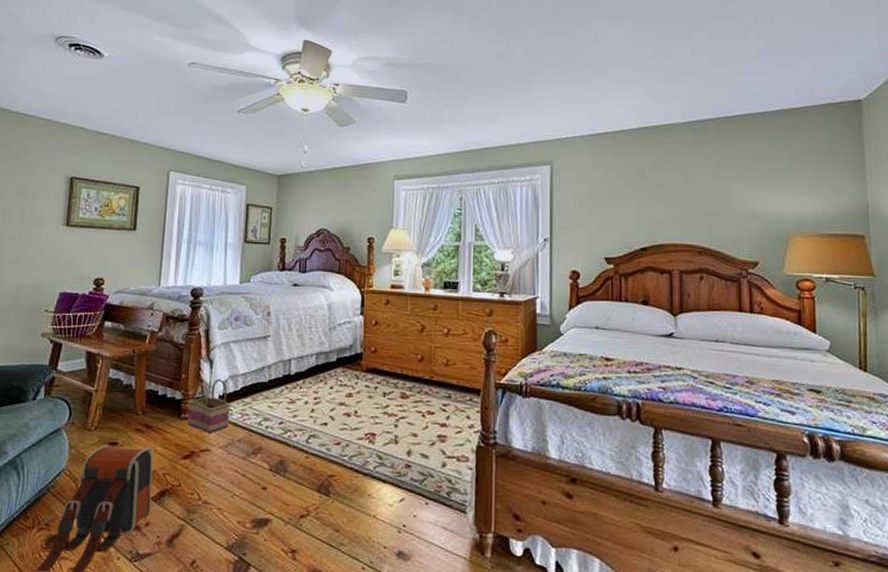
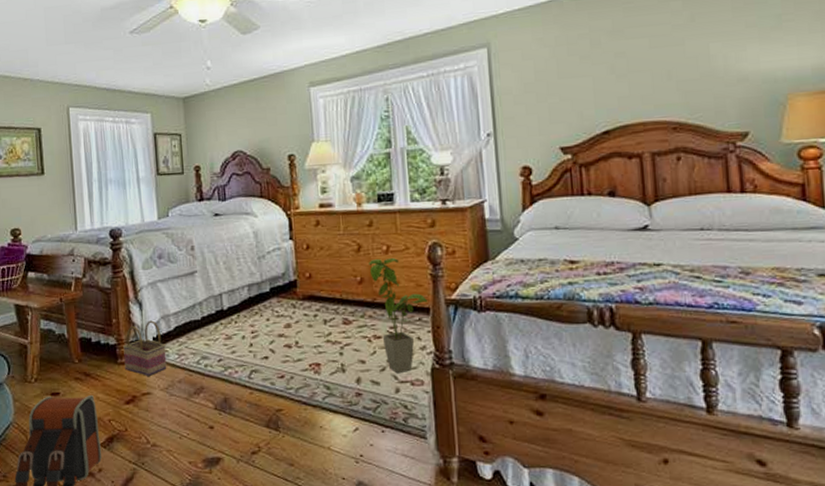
house plant: none [430,340,480,449] -> present [369,257,428,374]

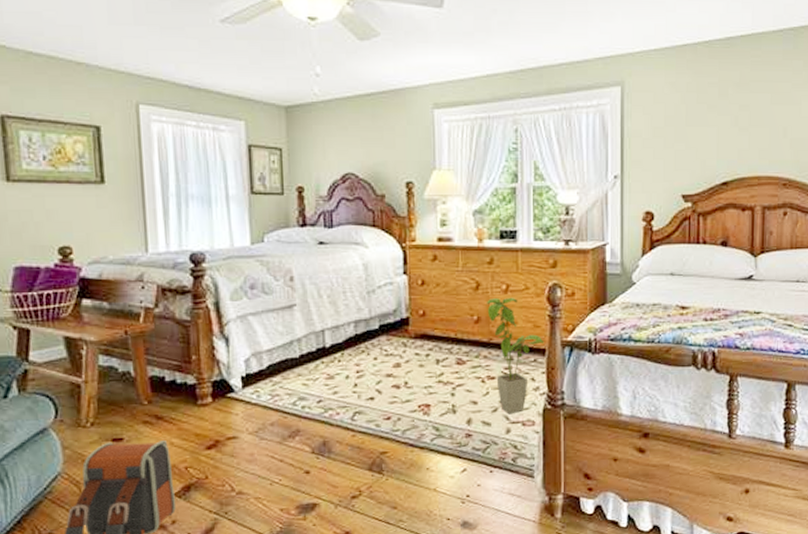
basket: present [123,320,167,376] -> none [205,357,258,419]

